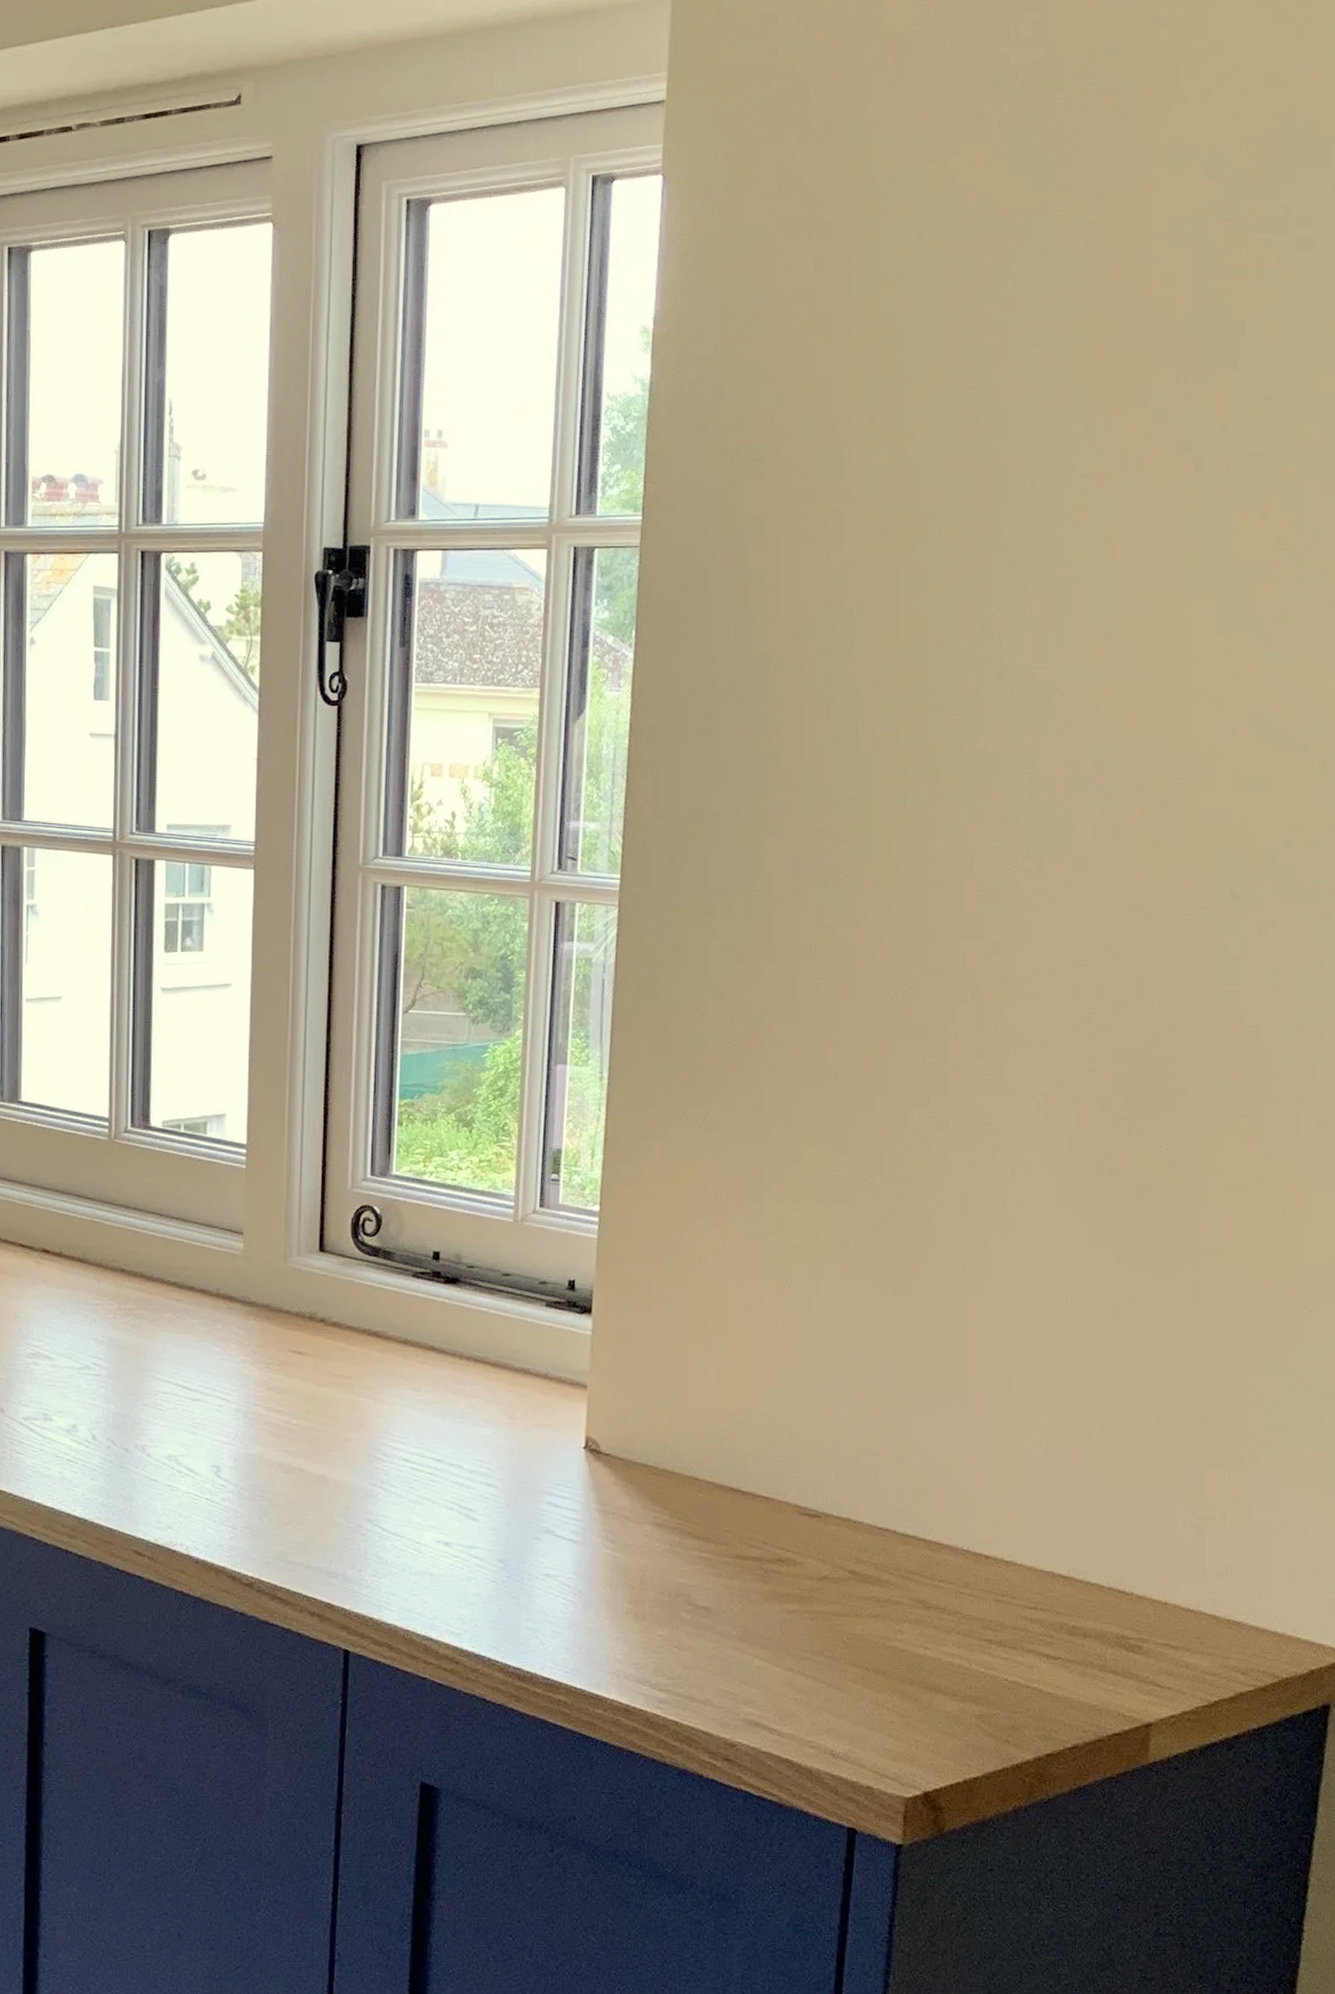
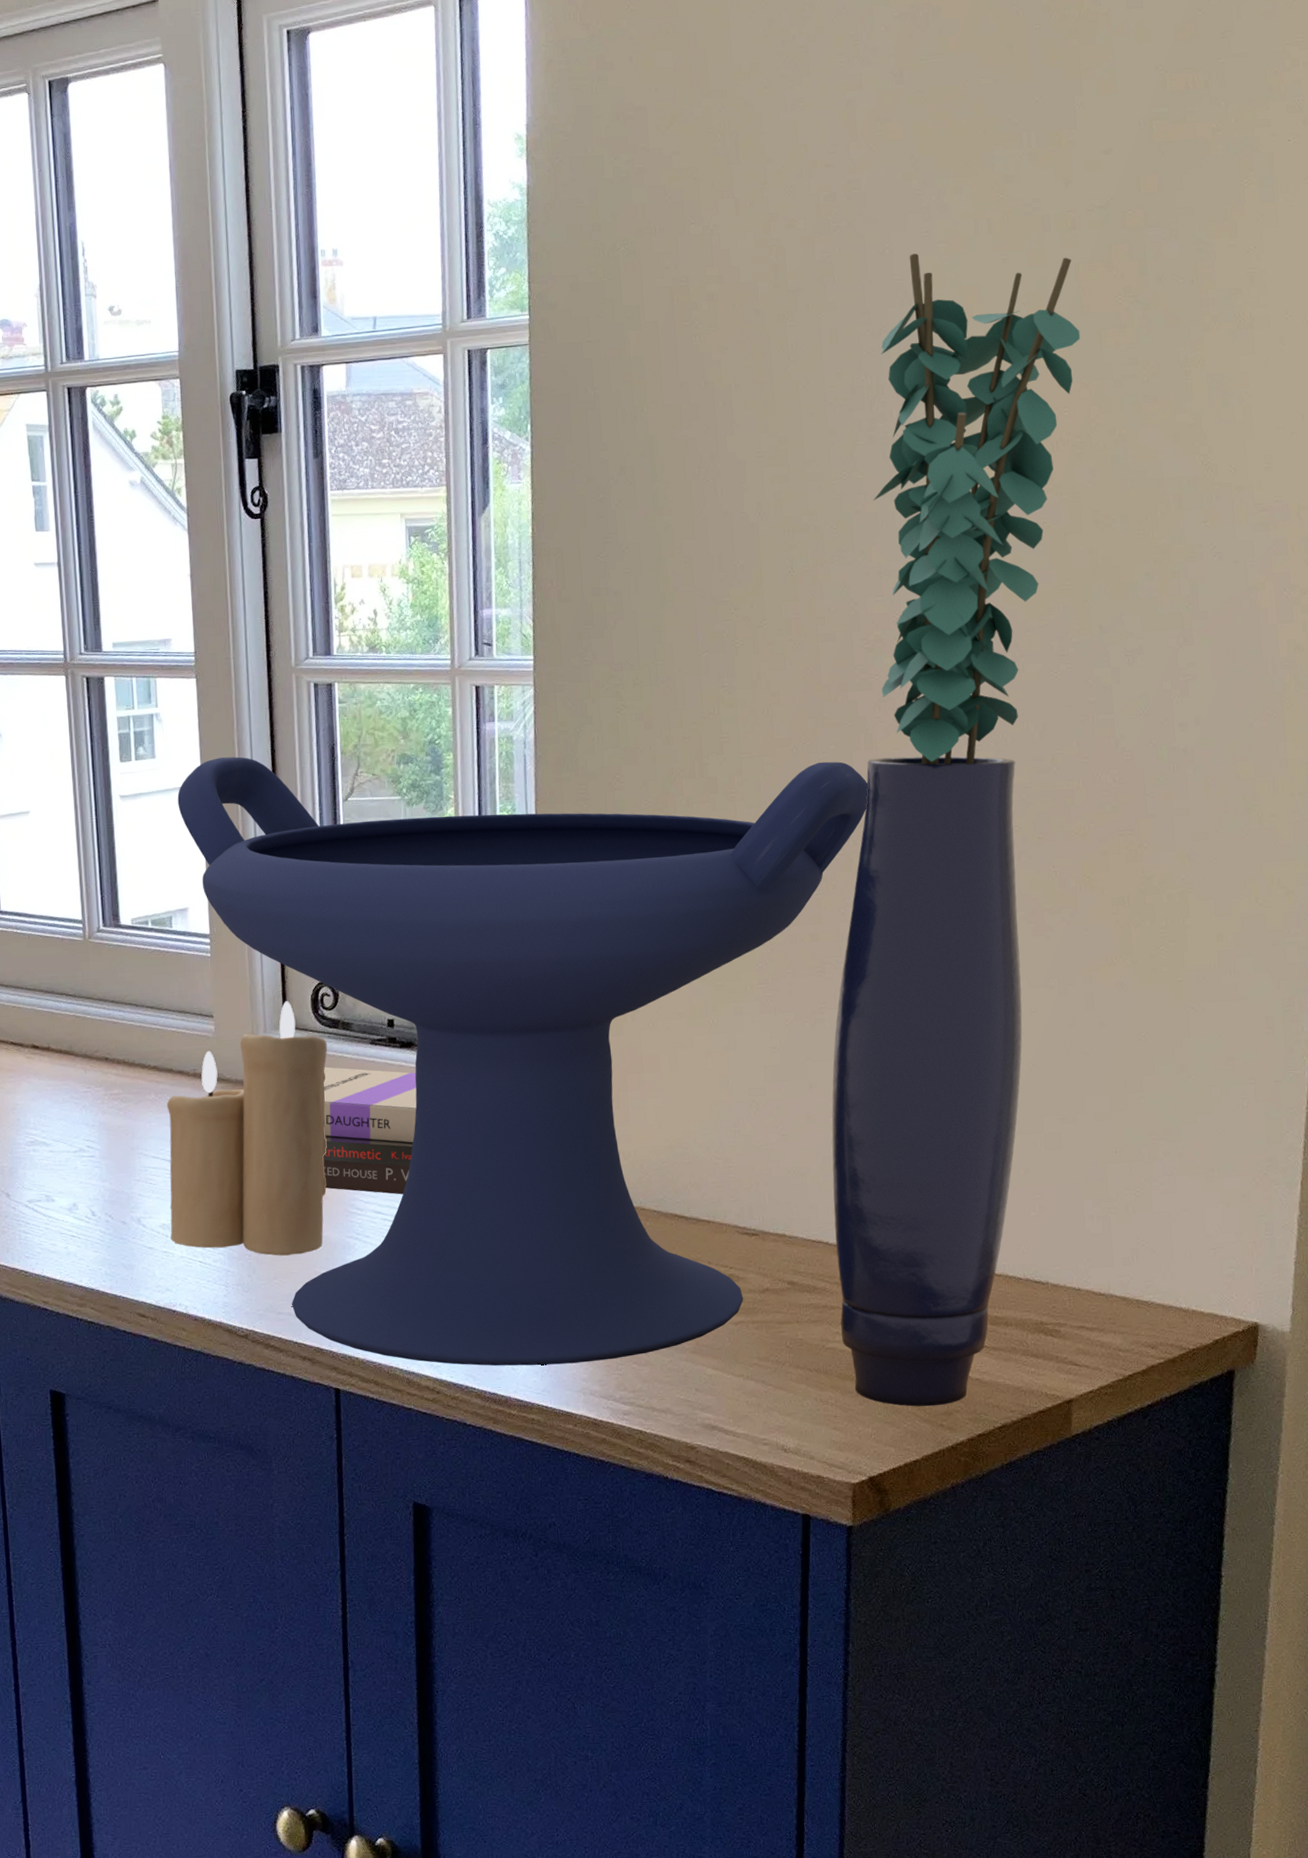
candle: none [177,1223,366,1500] -> present [166,1001,328,1256]
decorative bowl: none [223,956,971,1642] -> present [177,756,868,1367]
books: none [351,1297,460,1443] -> present [323,1066,417,1195]
vase: none [904,486,1228,1719] -> present [831,253,1081,1407]

